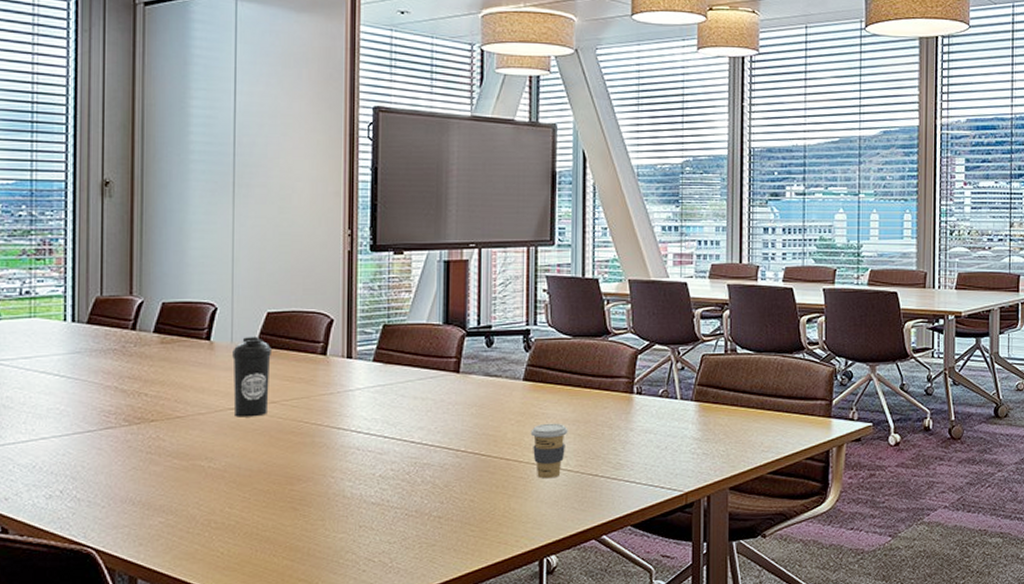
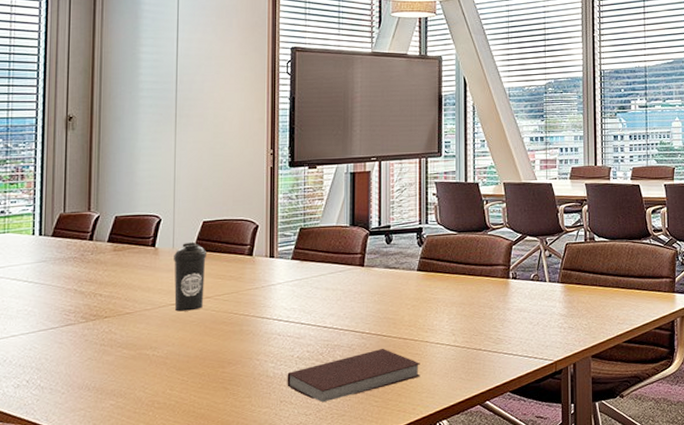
notebook: none [367,470,525,530] -> present [287,349,420,403]
coffee cup: present [530,423,568,479] -> none [424,306,456,354]

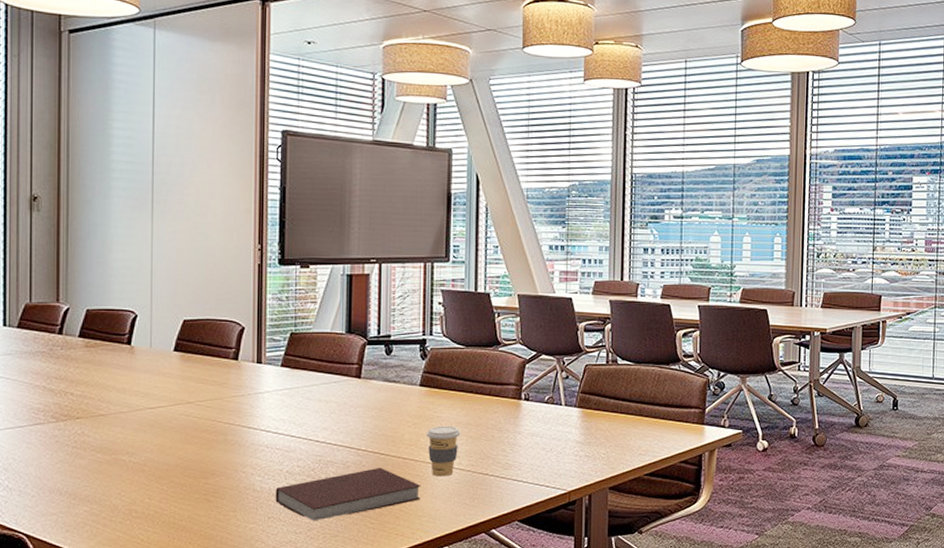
water bottle: present [174,242,206,312] -> none [151,343,187,416]
coffee cup: none [424,306,456,354] -> present [426,425,461,477]

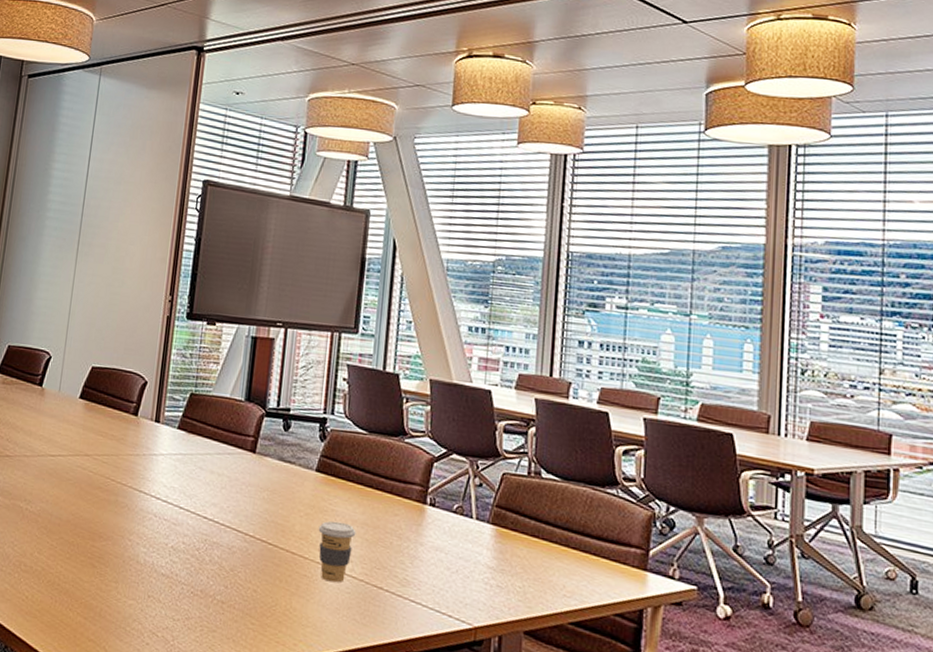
notebook: present [275,468,421,521] -> none [157,559,308,610]

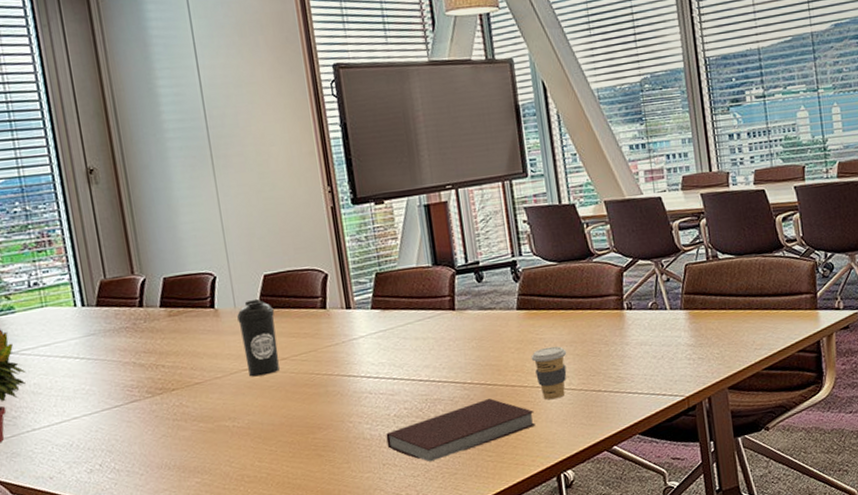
water bottle: none [53,388,91,467] -> present [237,299,280,377]
notebook: none [157,559,308,610] -> present [386,398,536,462]

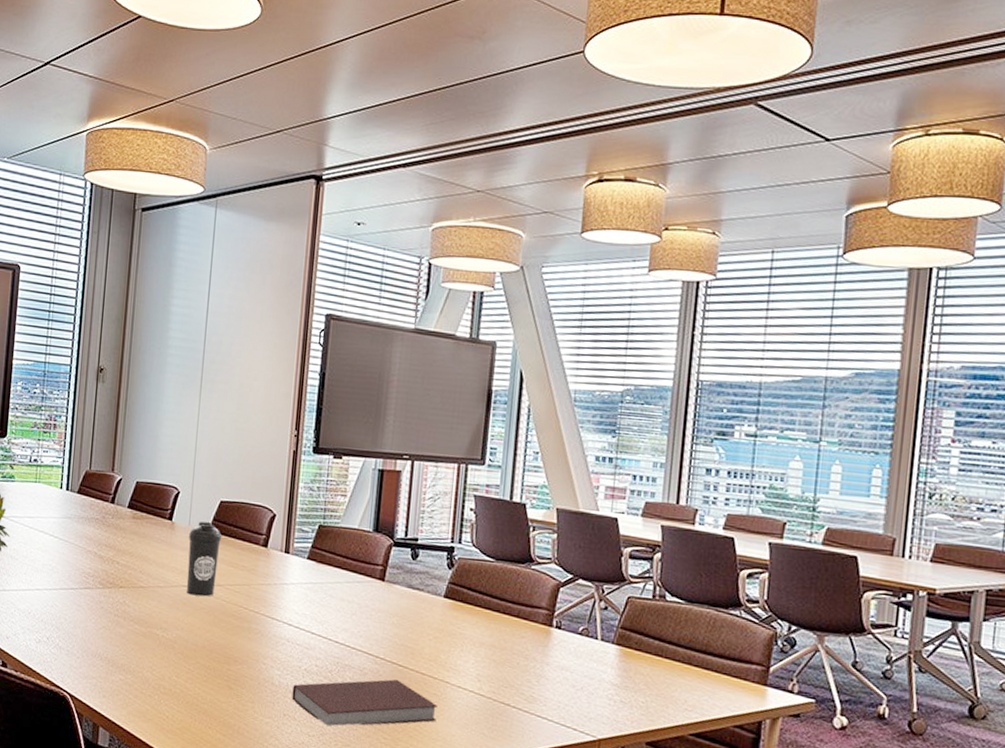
coffee cup: present [531,346,567,400] -> none [447,643,484,700]

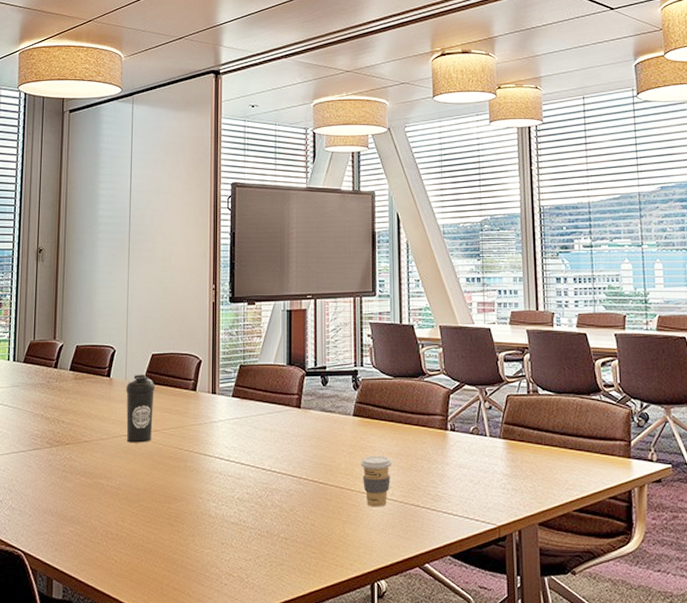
notebook: present [292,679,438,726] -> none [228,497,357,549]
coffee cup: none [447,643,484,700] -> present [360,455,392,507]

